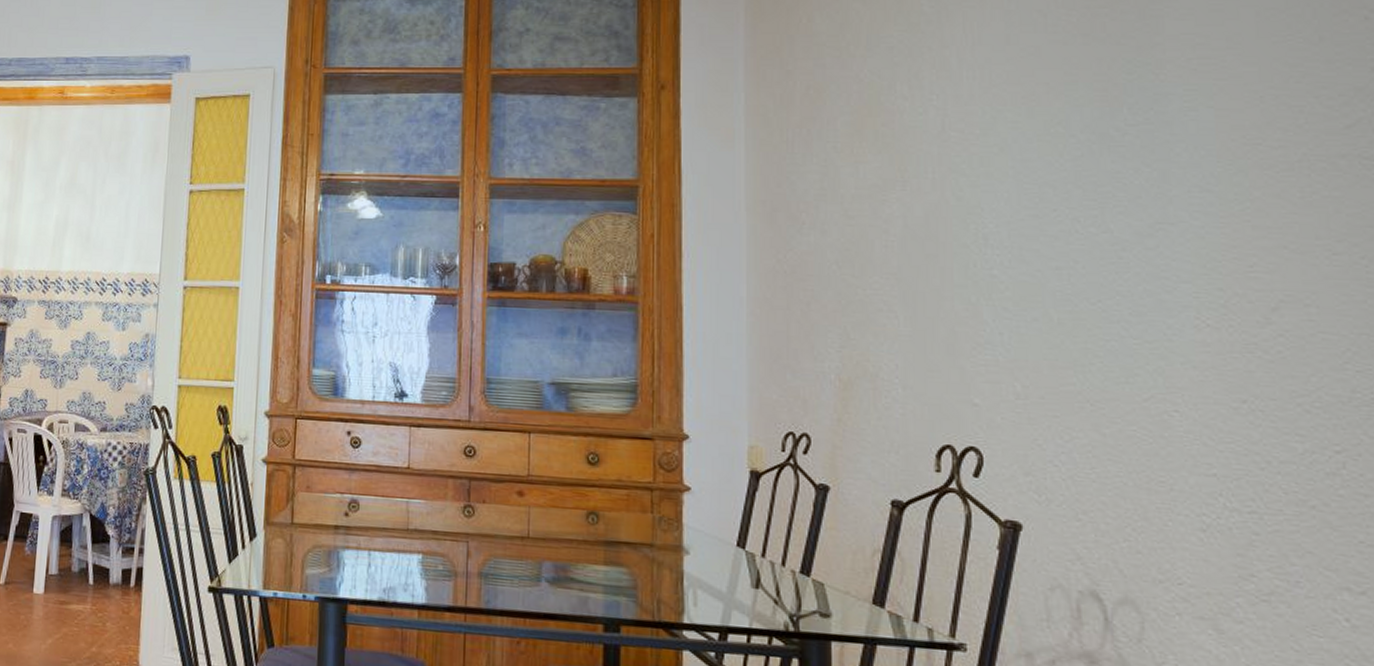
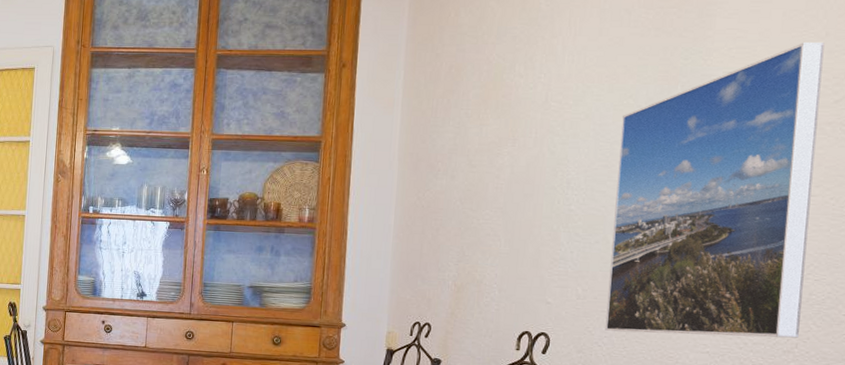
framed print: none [1051,48,1345,455] -> present [605,42,825,338]

